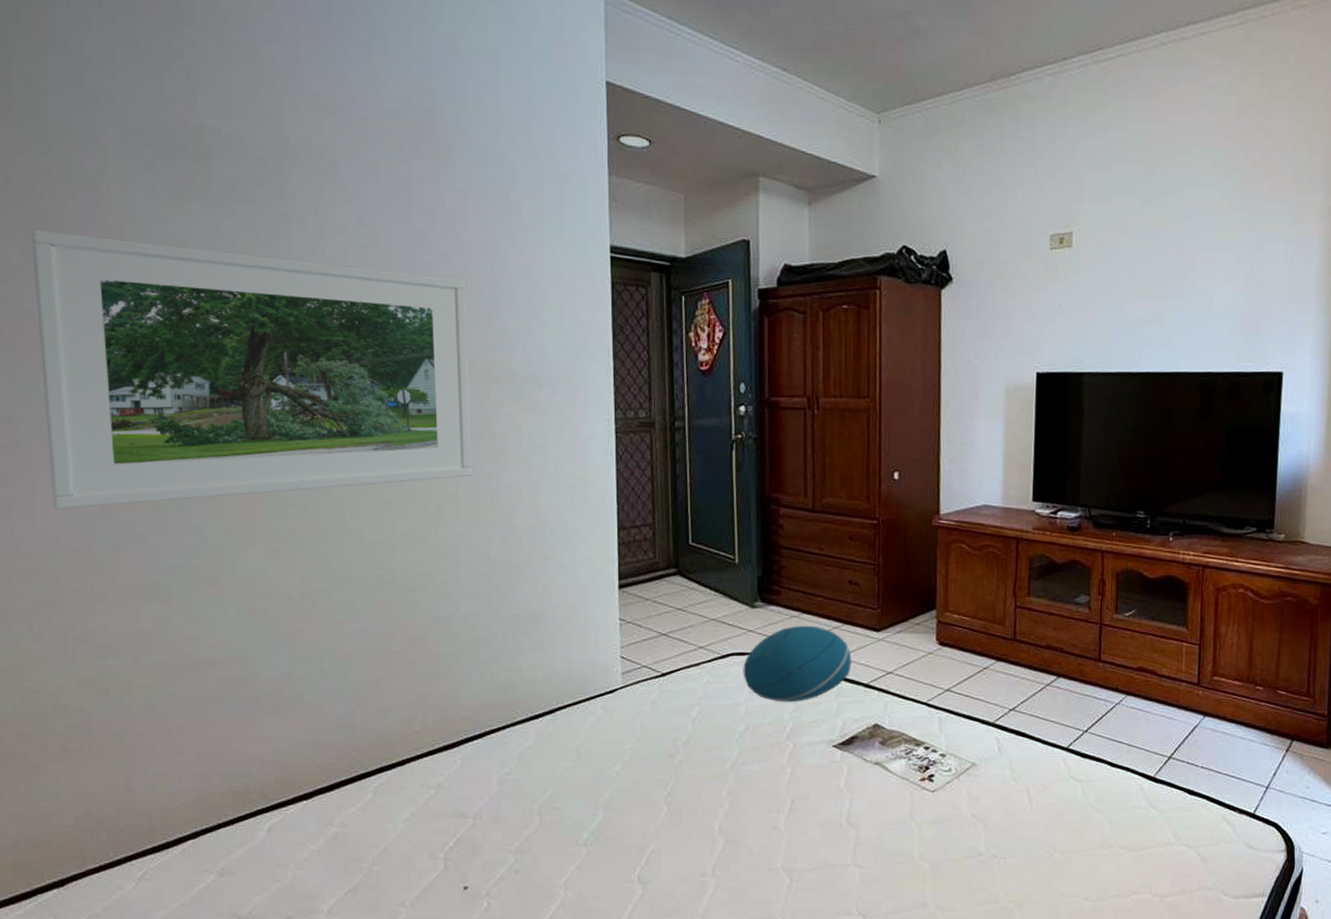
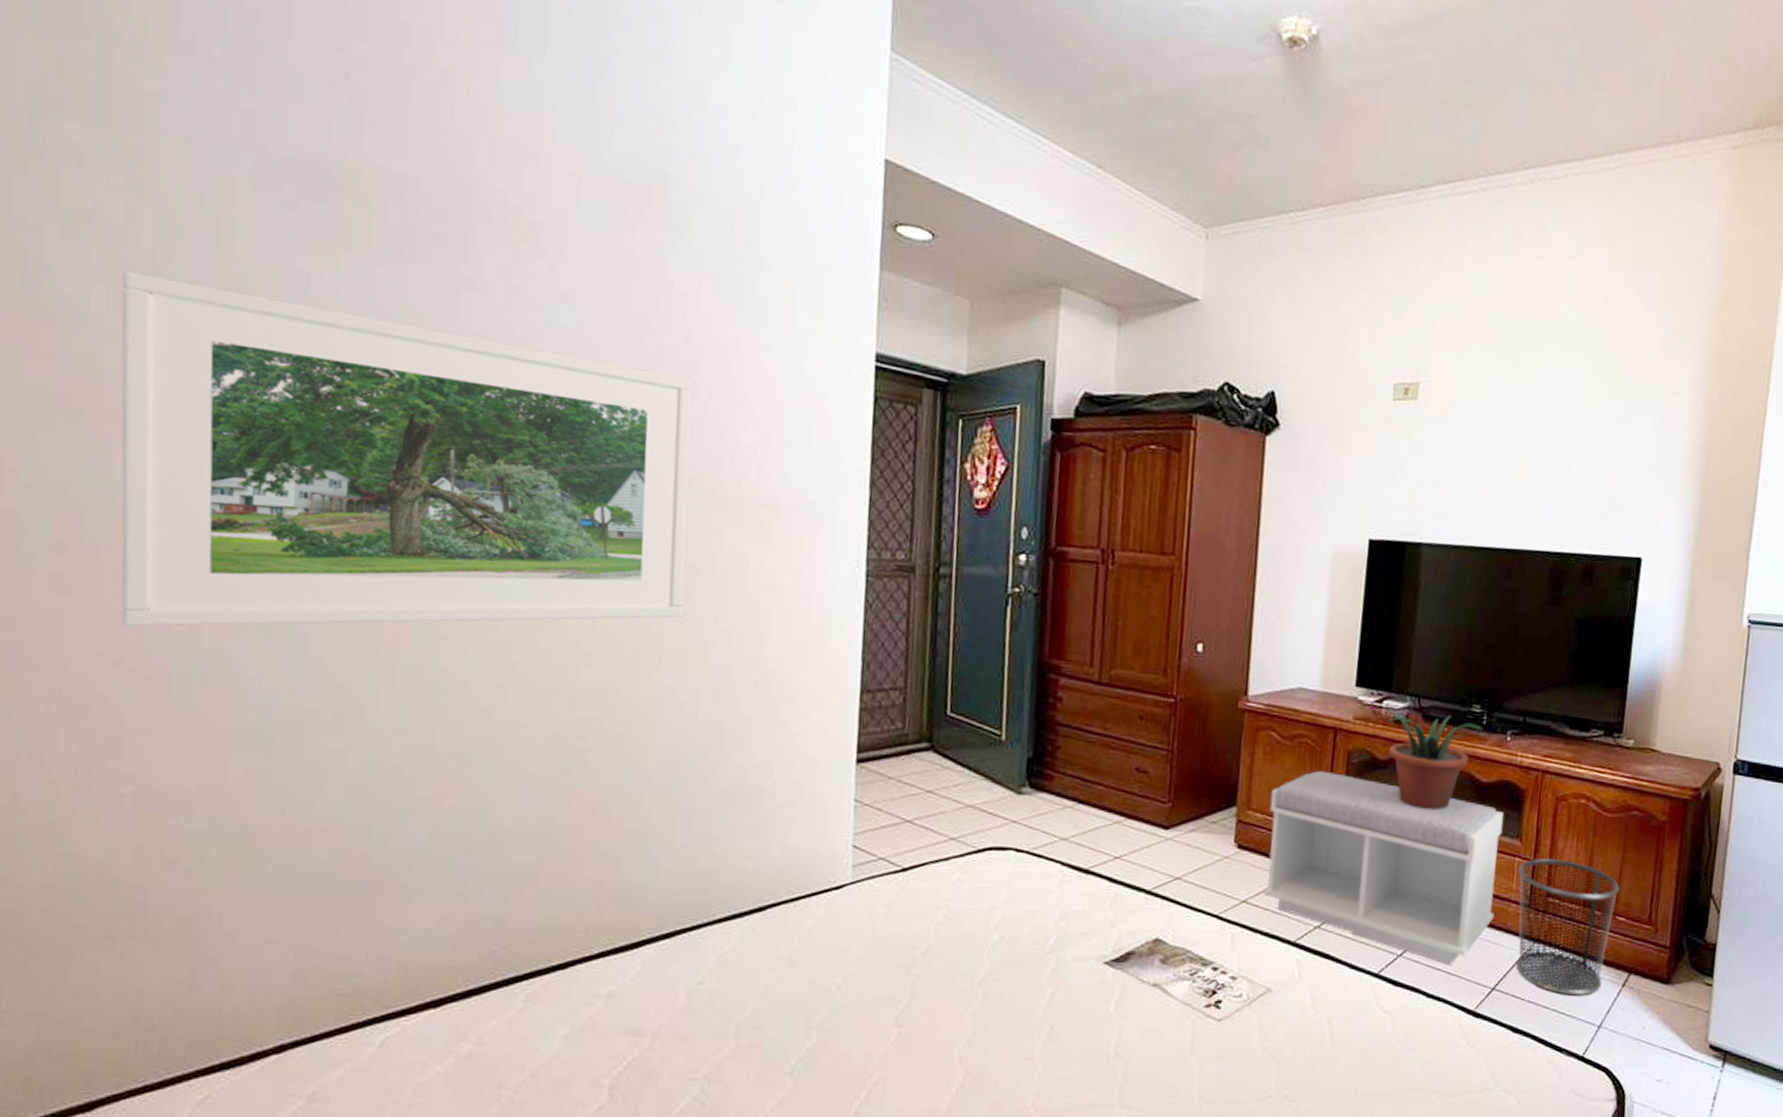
cushion: present [743,625,852,702] -> none [1001,817,1134,909]
bench: none [963,575,1171,738] -> present [1263,770,1504,965]
potted plant: none [1061,519,1148,604] -> present [1387,709,1483,810]
waste bin: none [1186,642,1279,761] -> present [1516,858,1620,996]

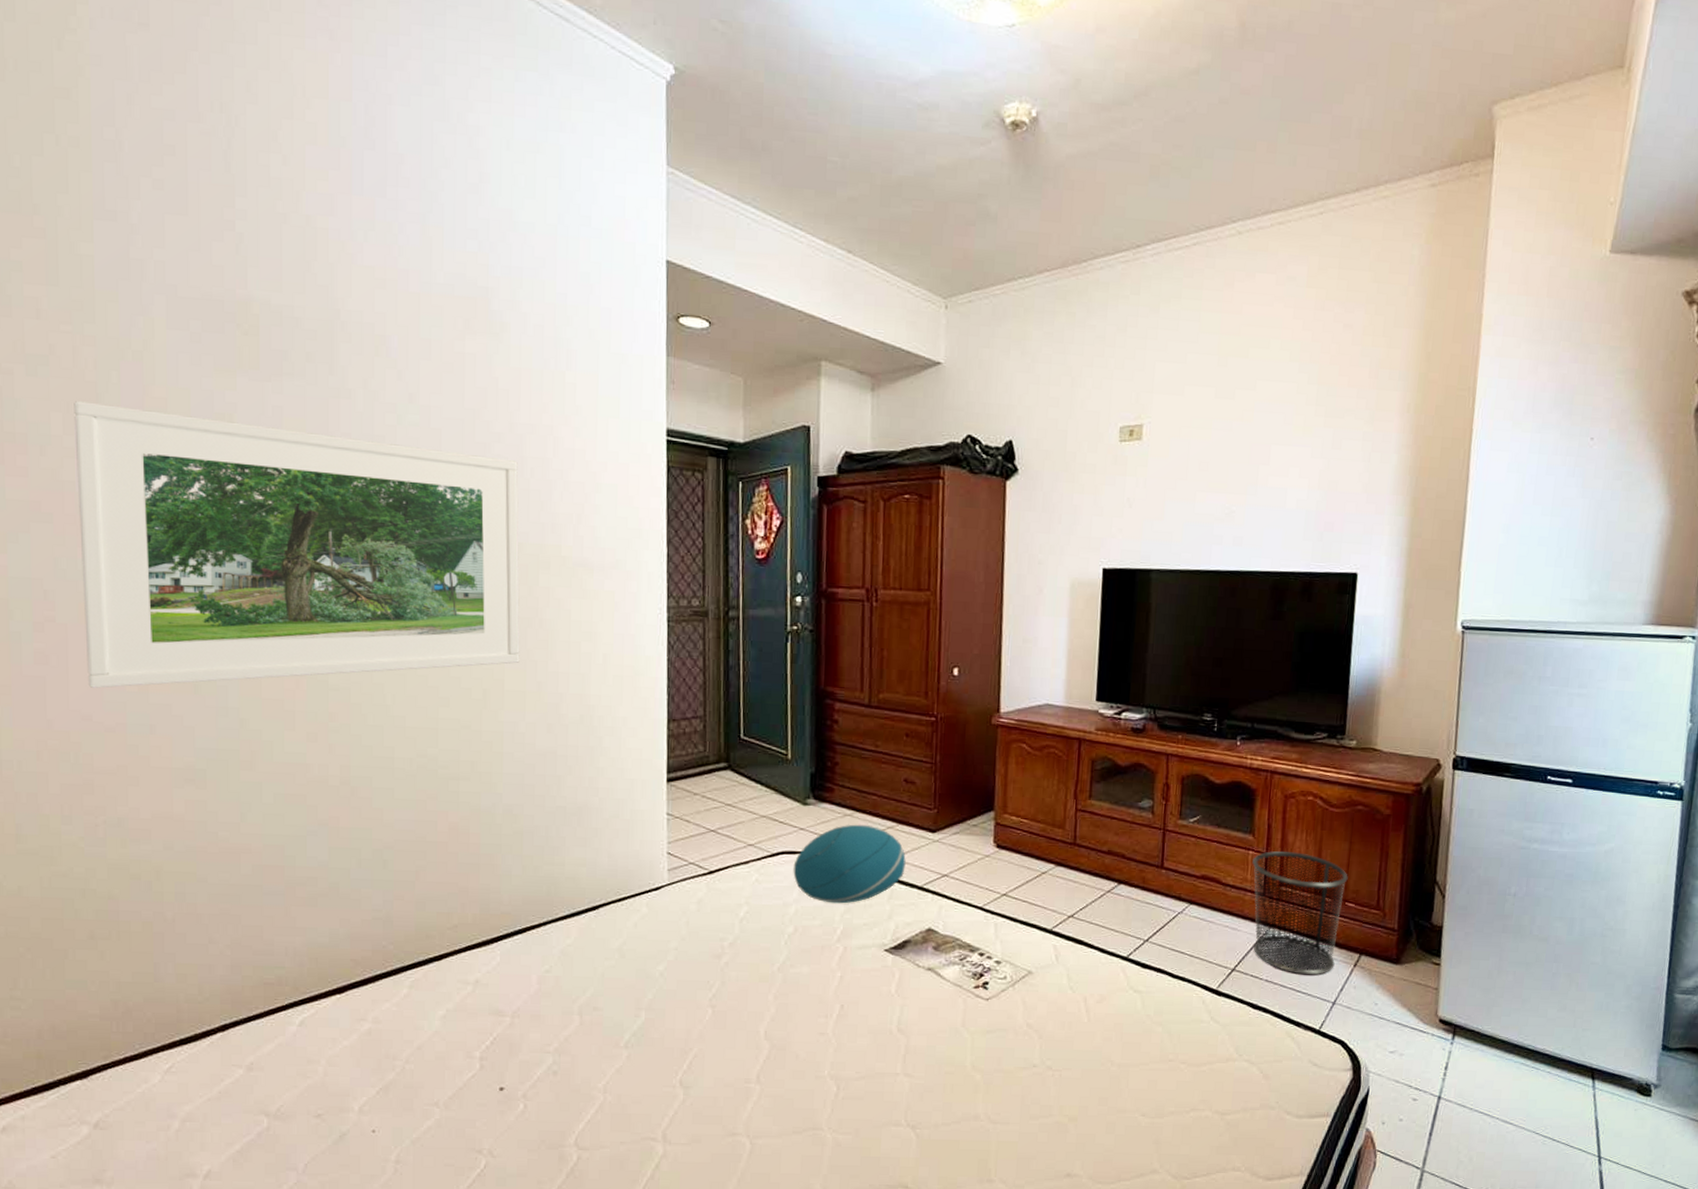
cushion: none [1001,817,1134,909] -> present [793,824,906,904]
bench: present [1263,770,1504,965] -> none [1021,777,1237,949]
potted plant: present [1387,709,1483,810] -> none [1125,720,1215,809]

